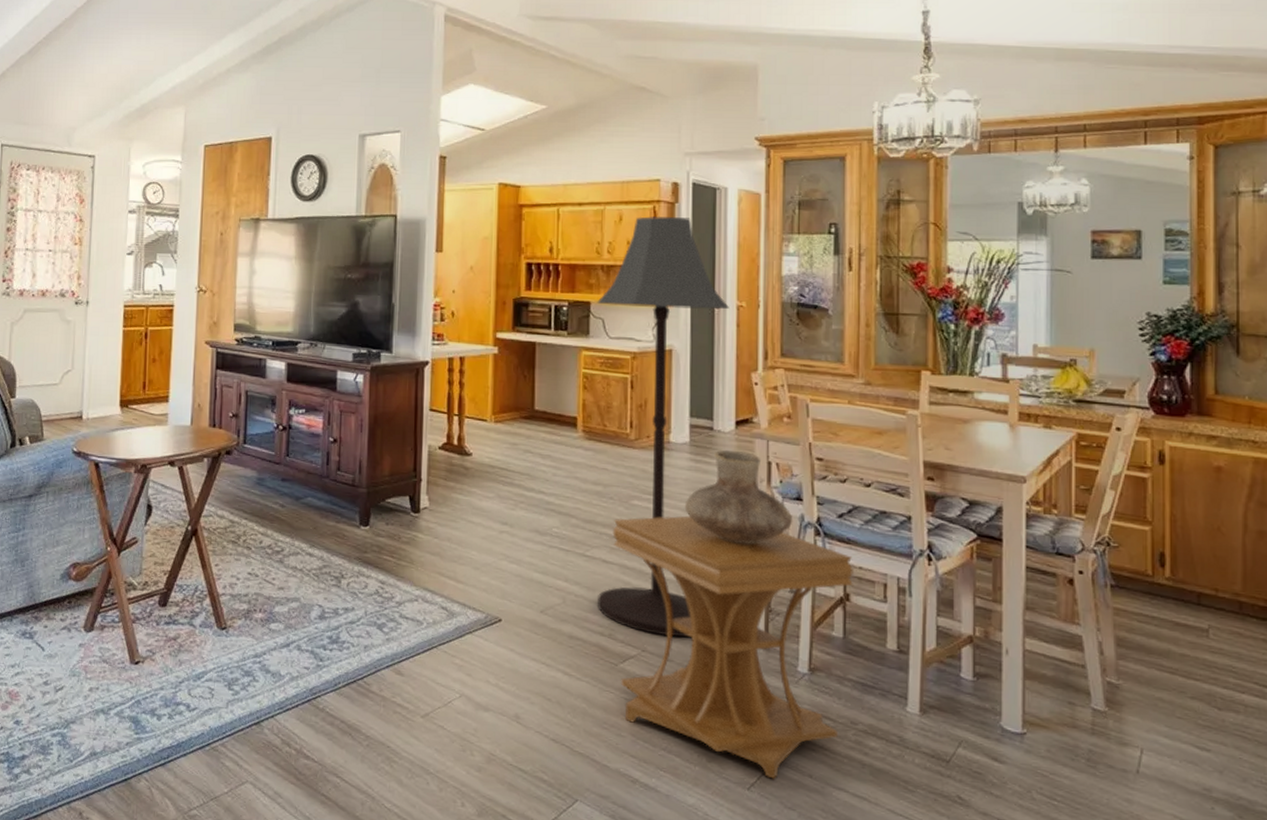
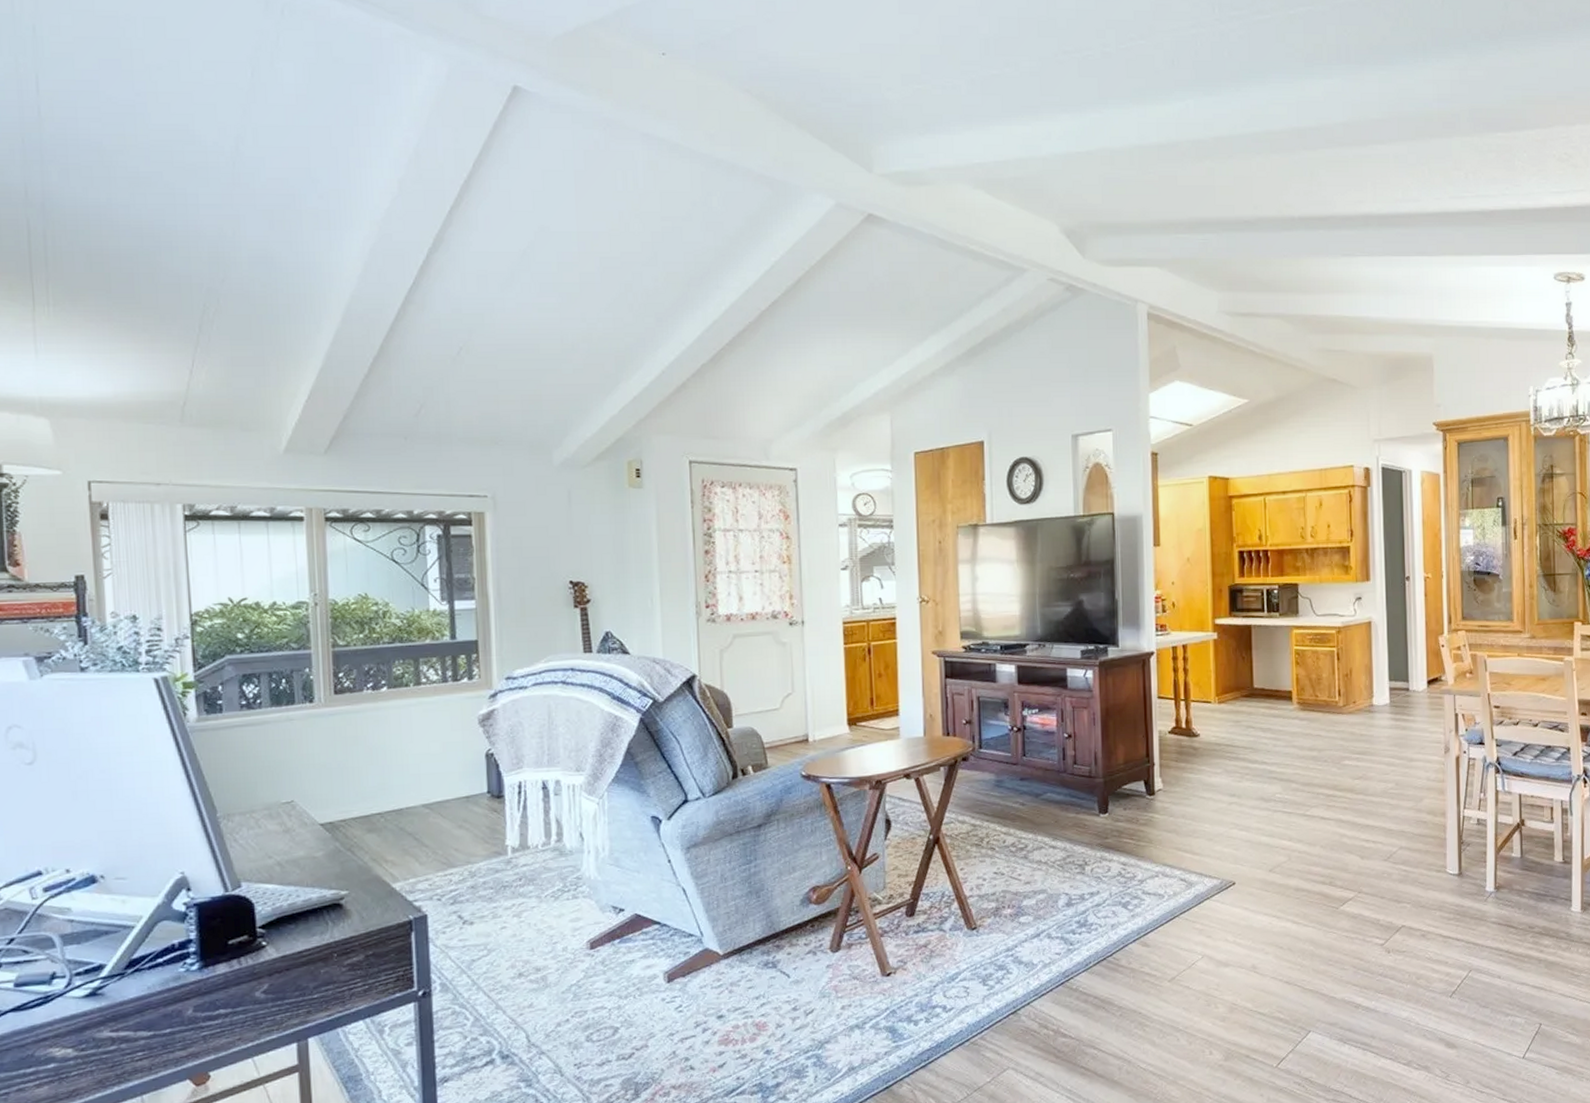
floor lamp: present [597,215,729,638] -> none [1304,499,1418,877]
side table: present [612,515,853,779] -> none [1328,769,1527,985]
vase: present [684,450,793,545] -> none [1388,707,1478,788]

